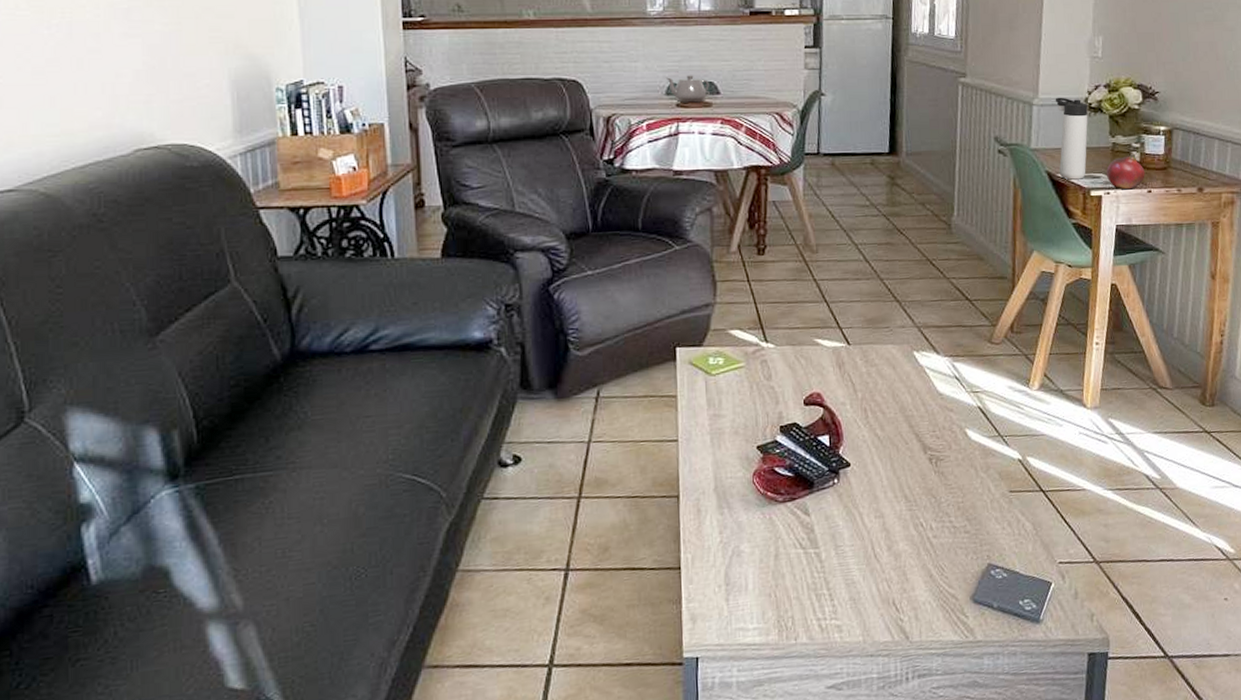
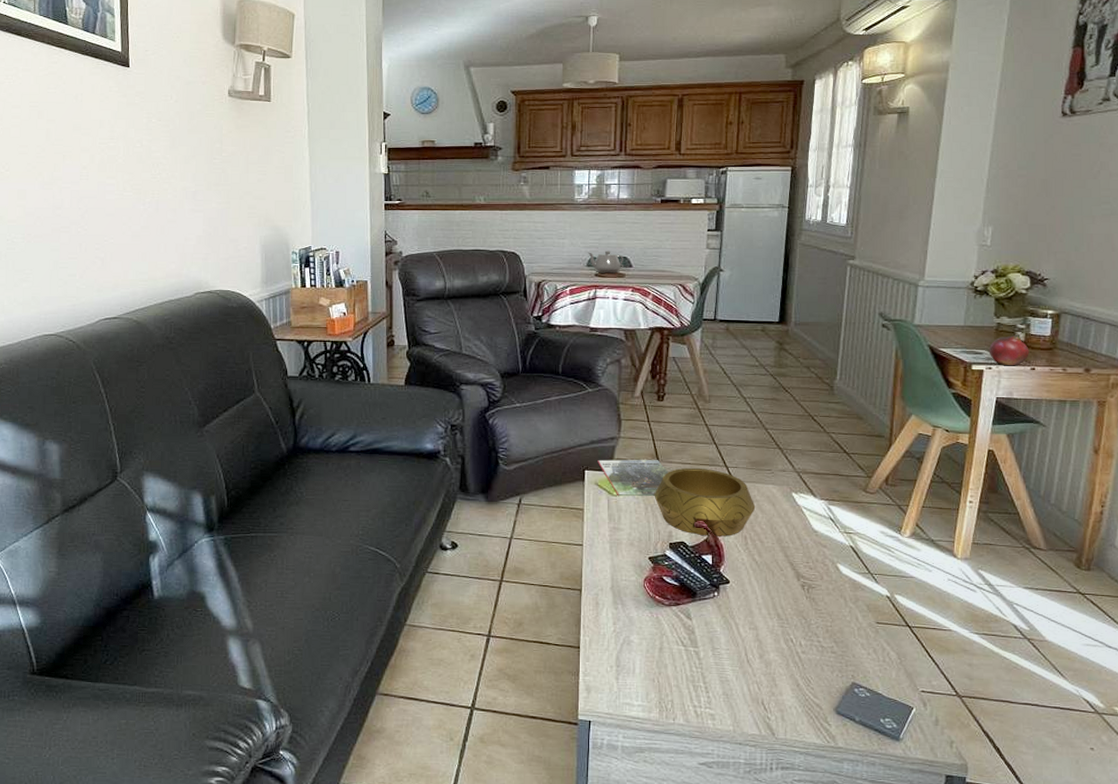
magazine: none [690,327,775,376] -> present [597,459,669,497]
decorative bowl: none [759,331,875,414] -> present [654,467,756,536]
thermos bottle: present [1055,97,1088,180] -> none [941,280,973,354]

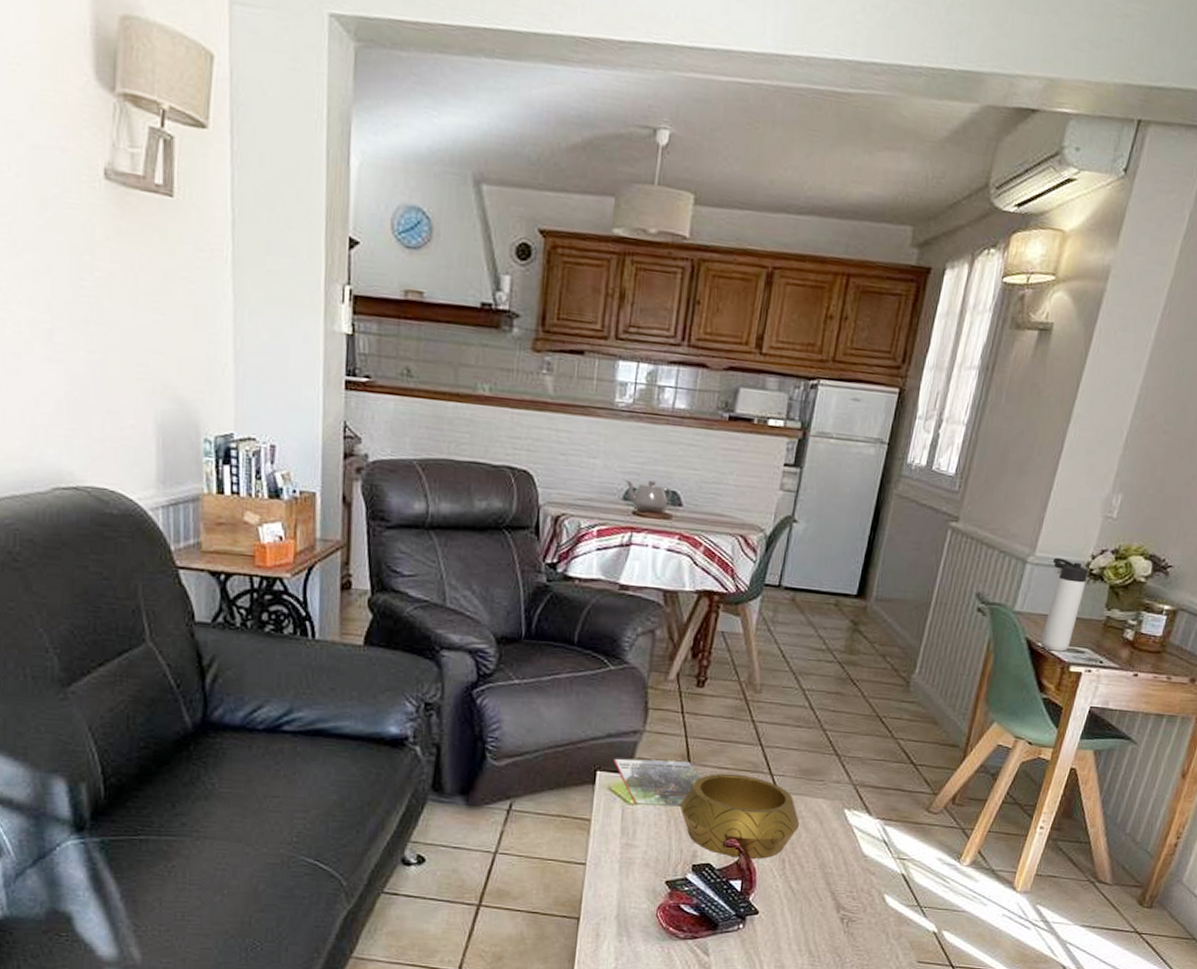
thermos bottle: none [941,280,973,354] -> present [1040,557,1088,652]
fruit: present [988,334,1029,366] -> none [1091,631,1136,670]

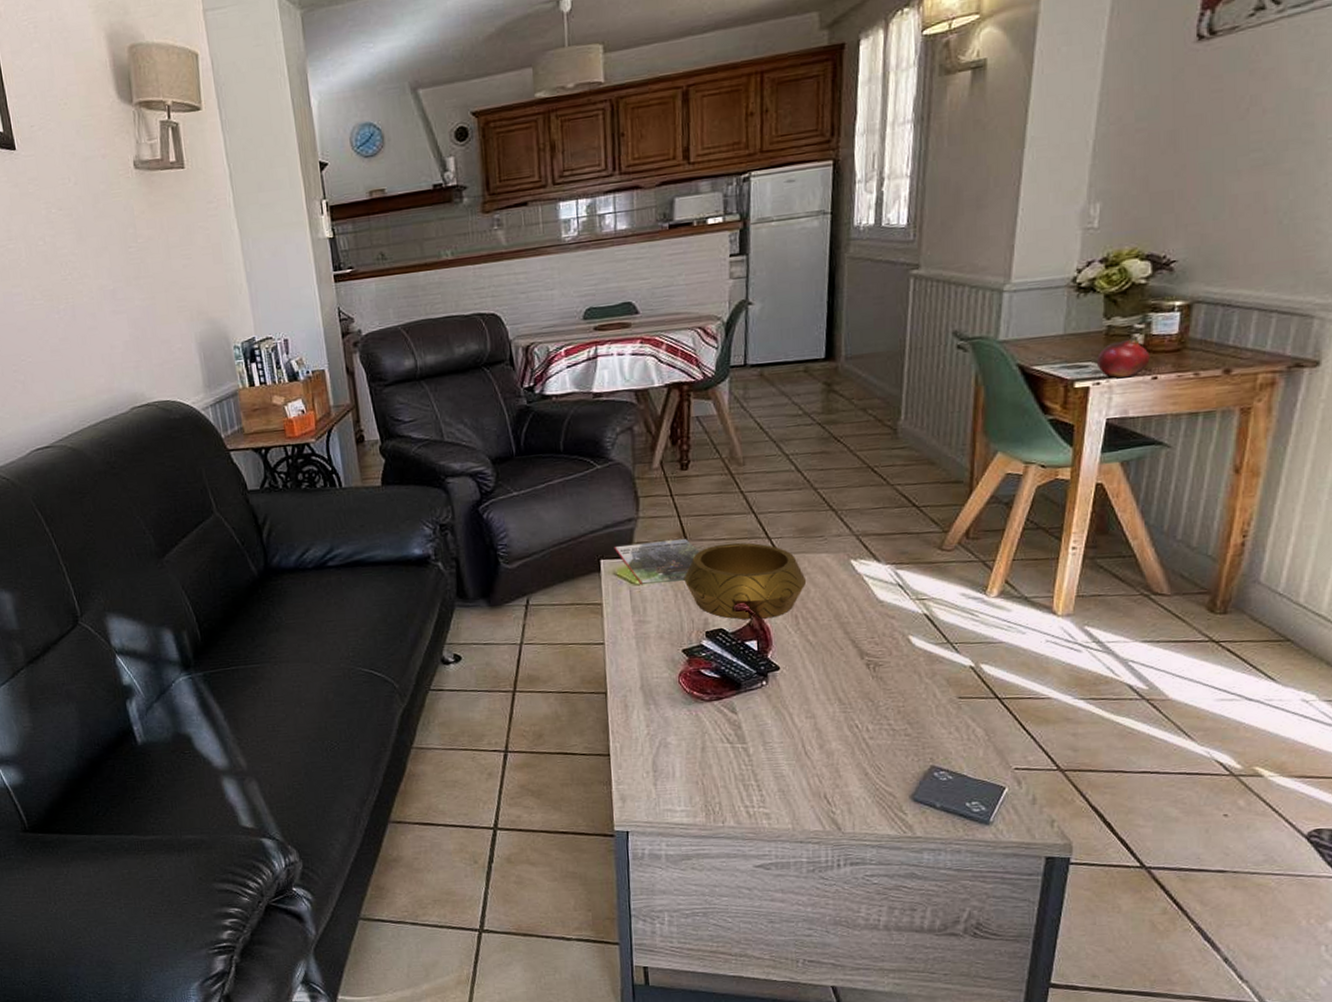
teapot: present [625,479,672,515] -> none [582,297,628,327]
thermos bottle: present [1040,557,1088,652] -> none [1032,279,1076,372]
fruit: none [1091,631,1136,670] -> present [1096,336,1150,379]

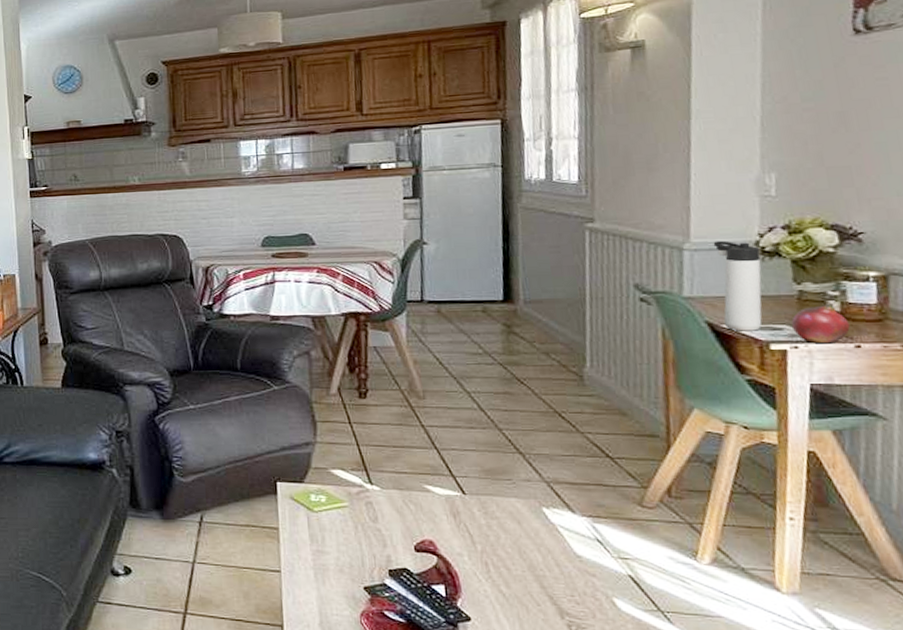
magazine: present [614,539,700,586] -> none [291,469,380,513]
decorative bowl: present [683,542,807,620] -> none [364,477,496,562]
thermos bottle: none [1032,279,1076,372] -> present [713,240,763,331]

